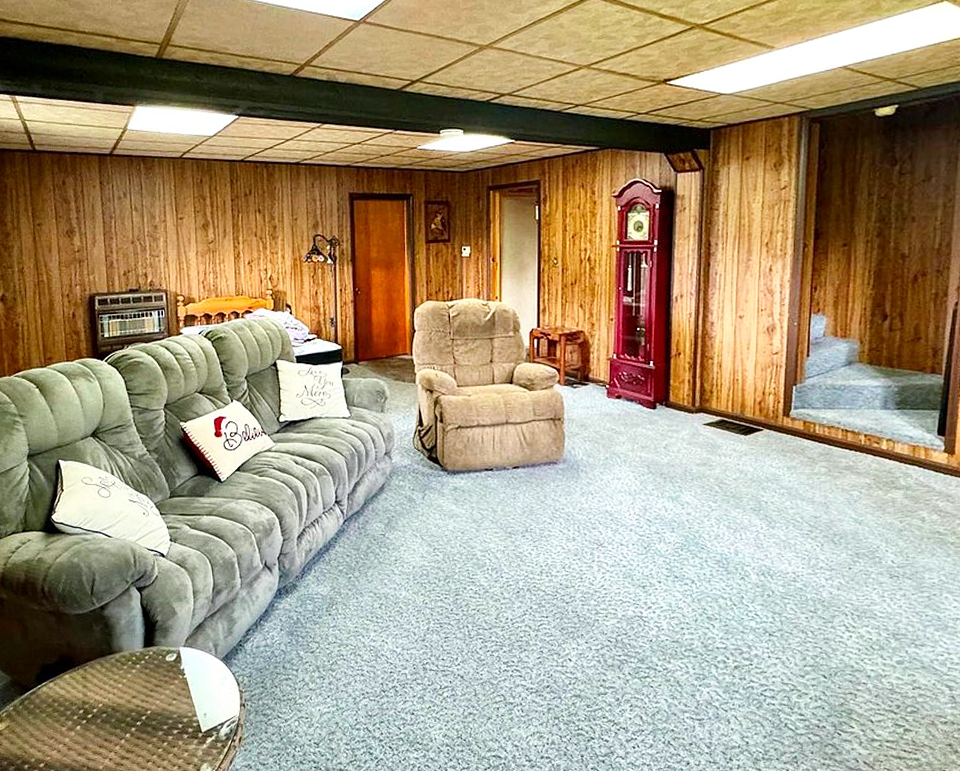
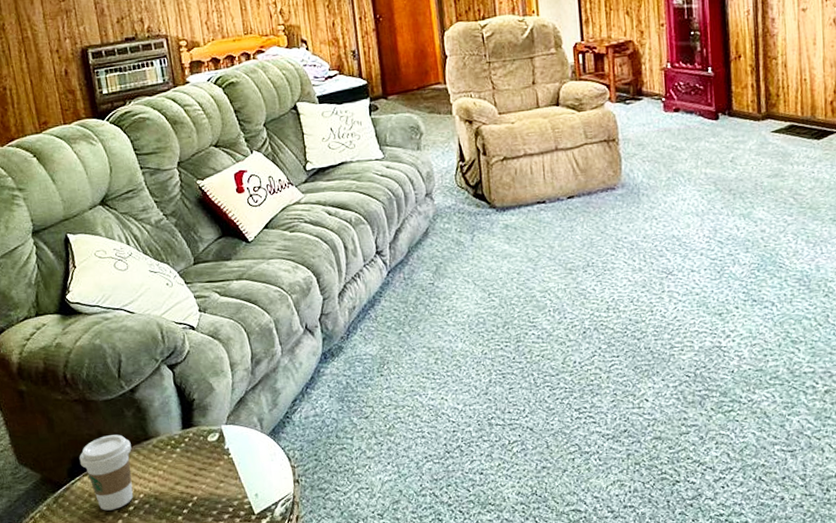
coffee cup: none [47,647,96,716] -> present [79,434,134,511]

